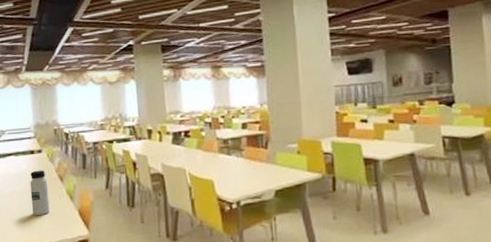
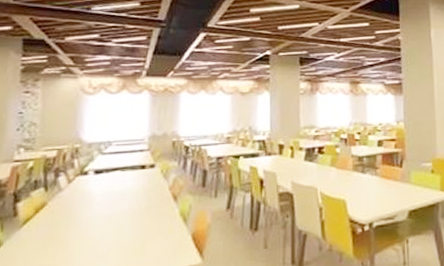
water bottle: present [30,170,50,216] -> none [135,187,159,242]

